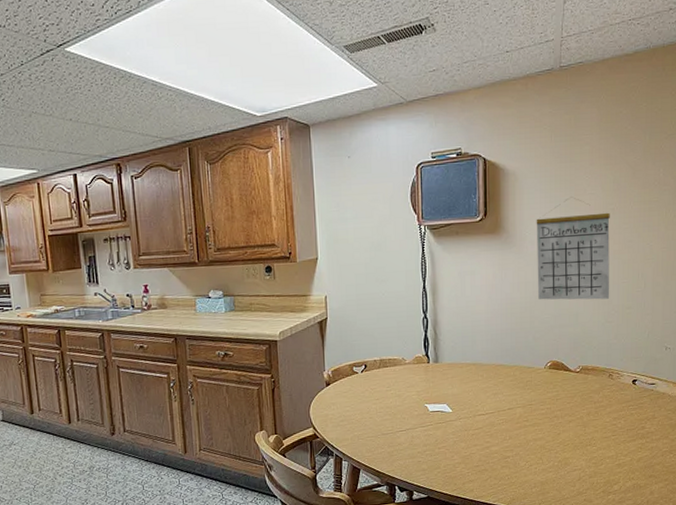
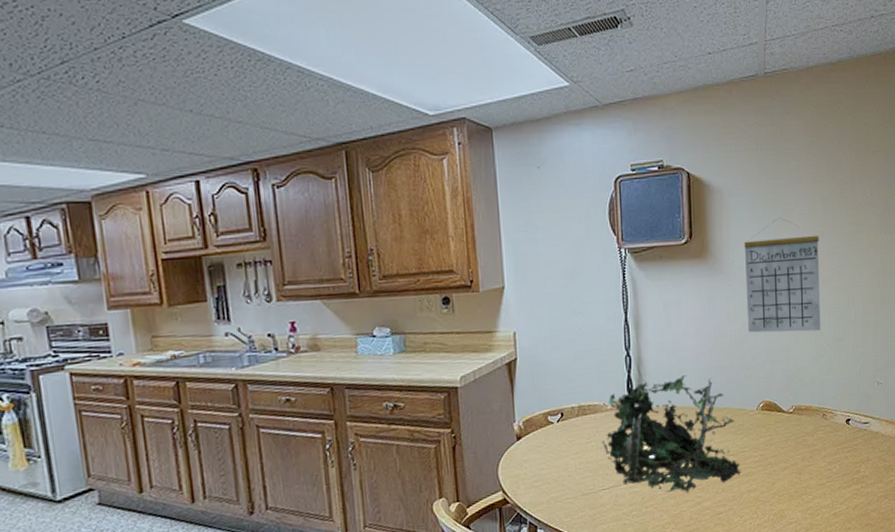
plant: none [400,336,527,437] -> present [602,375,741,492]

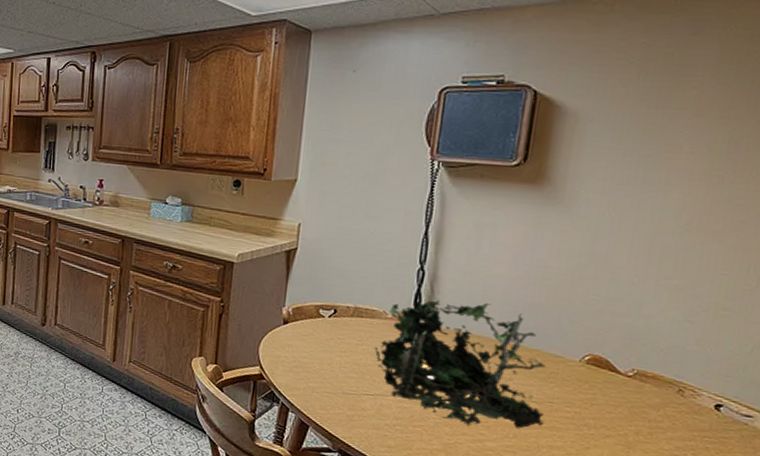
calendar: present [744,217,821,333] -> none [585,153,716,292]

